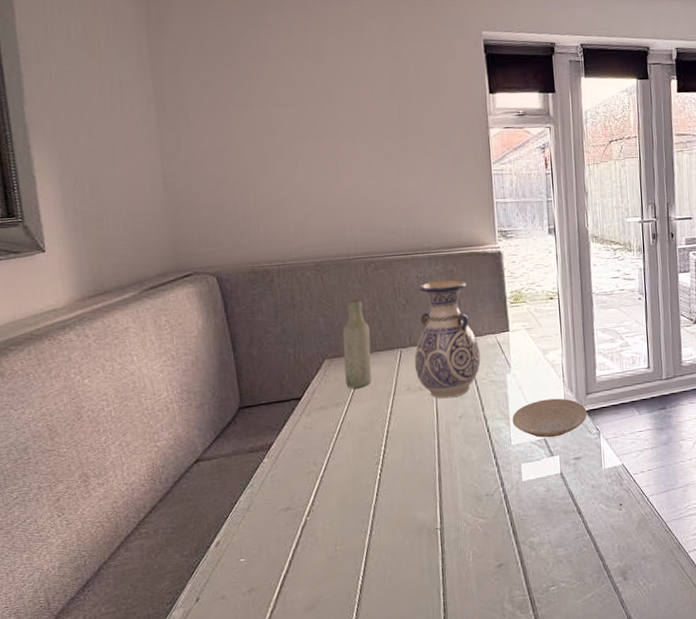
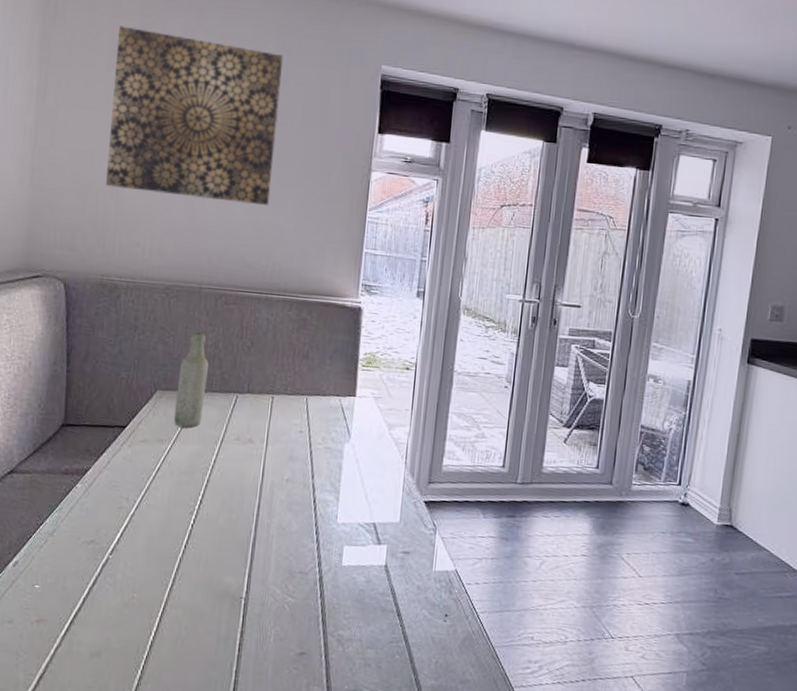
wall art: none [226,27,400,180] -> present [106,25,283,205]
vase: present [414,280,481,399] -> none [248,327,321,458]
plate: present [512,398,588,438] -> none [342,479,426,524]

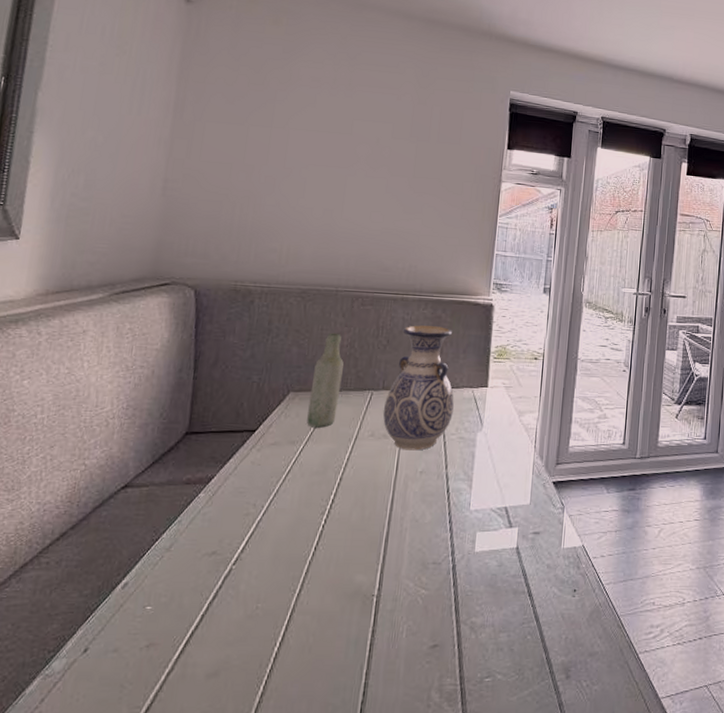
wall art: present [106,25,283,205] -> none [243,49,421,213]
vase: none [248,327,321,458] -> present [383,325,454,451]

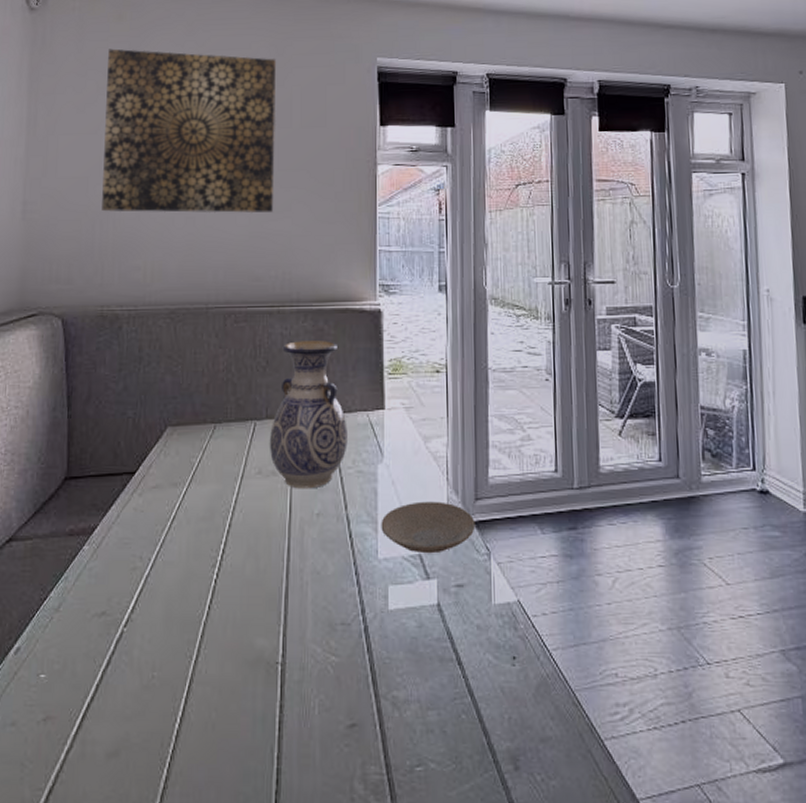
wall art: none [243,49,421,213] -> present [102,48,277,214]
bottle: present [307,332,344,428] -> none [188,356,221,466]
plate: none [475,464,555,507] -> present [381,501,476,554]

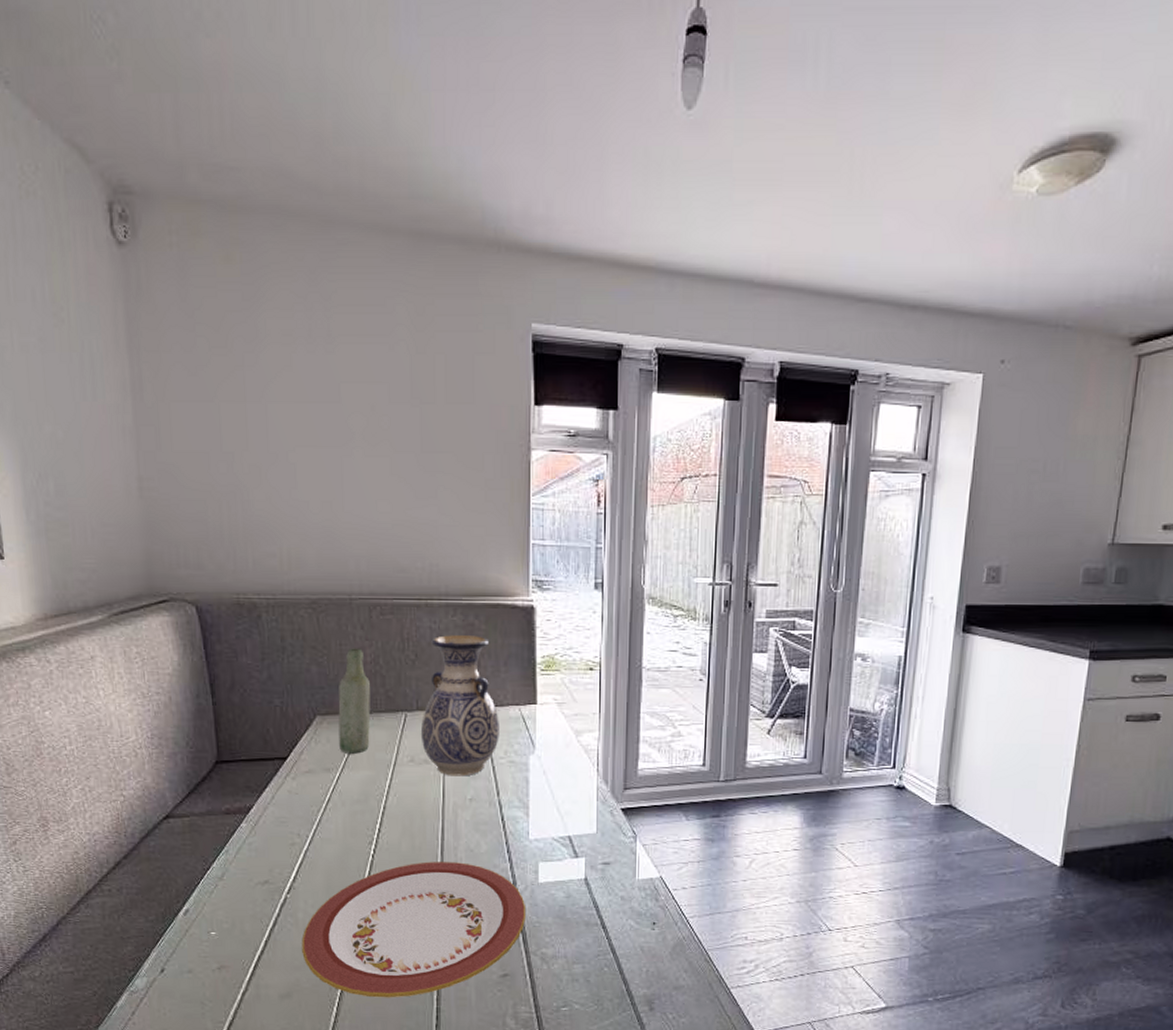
wall art: present [102,48,277,214] -> none [218,298,418,500]
plate: none [134,586,376,756] -> present [302,861,526,998]
bottle: none [188,356,221,466] -> present [338,648,371,754]
plate: present [381,501,476,554] -> none [532,790,623,836]

